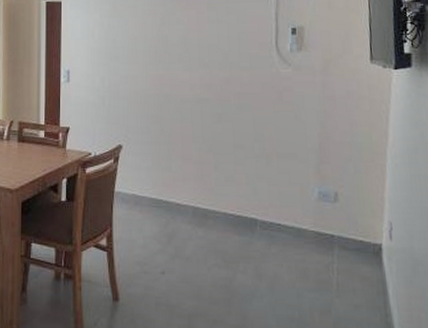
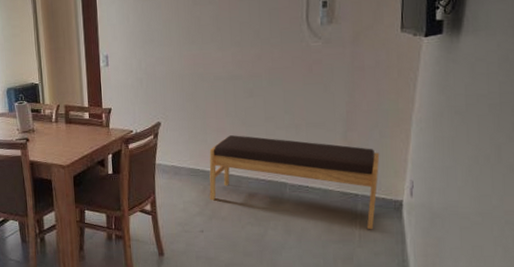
bench: none [172,163,356,278] -> present [209,135,380,230]

